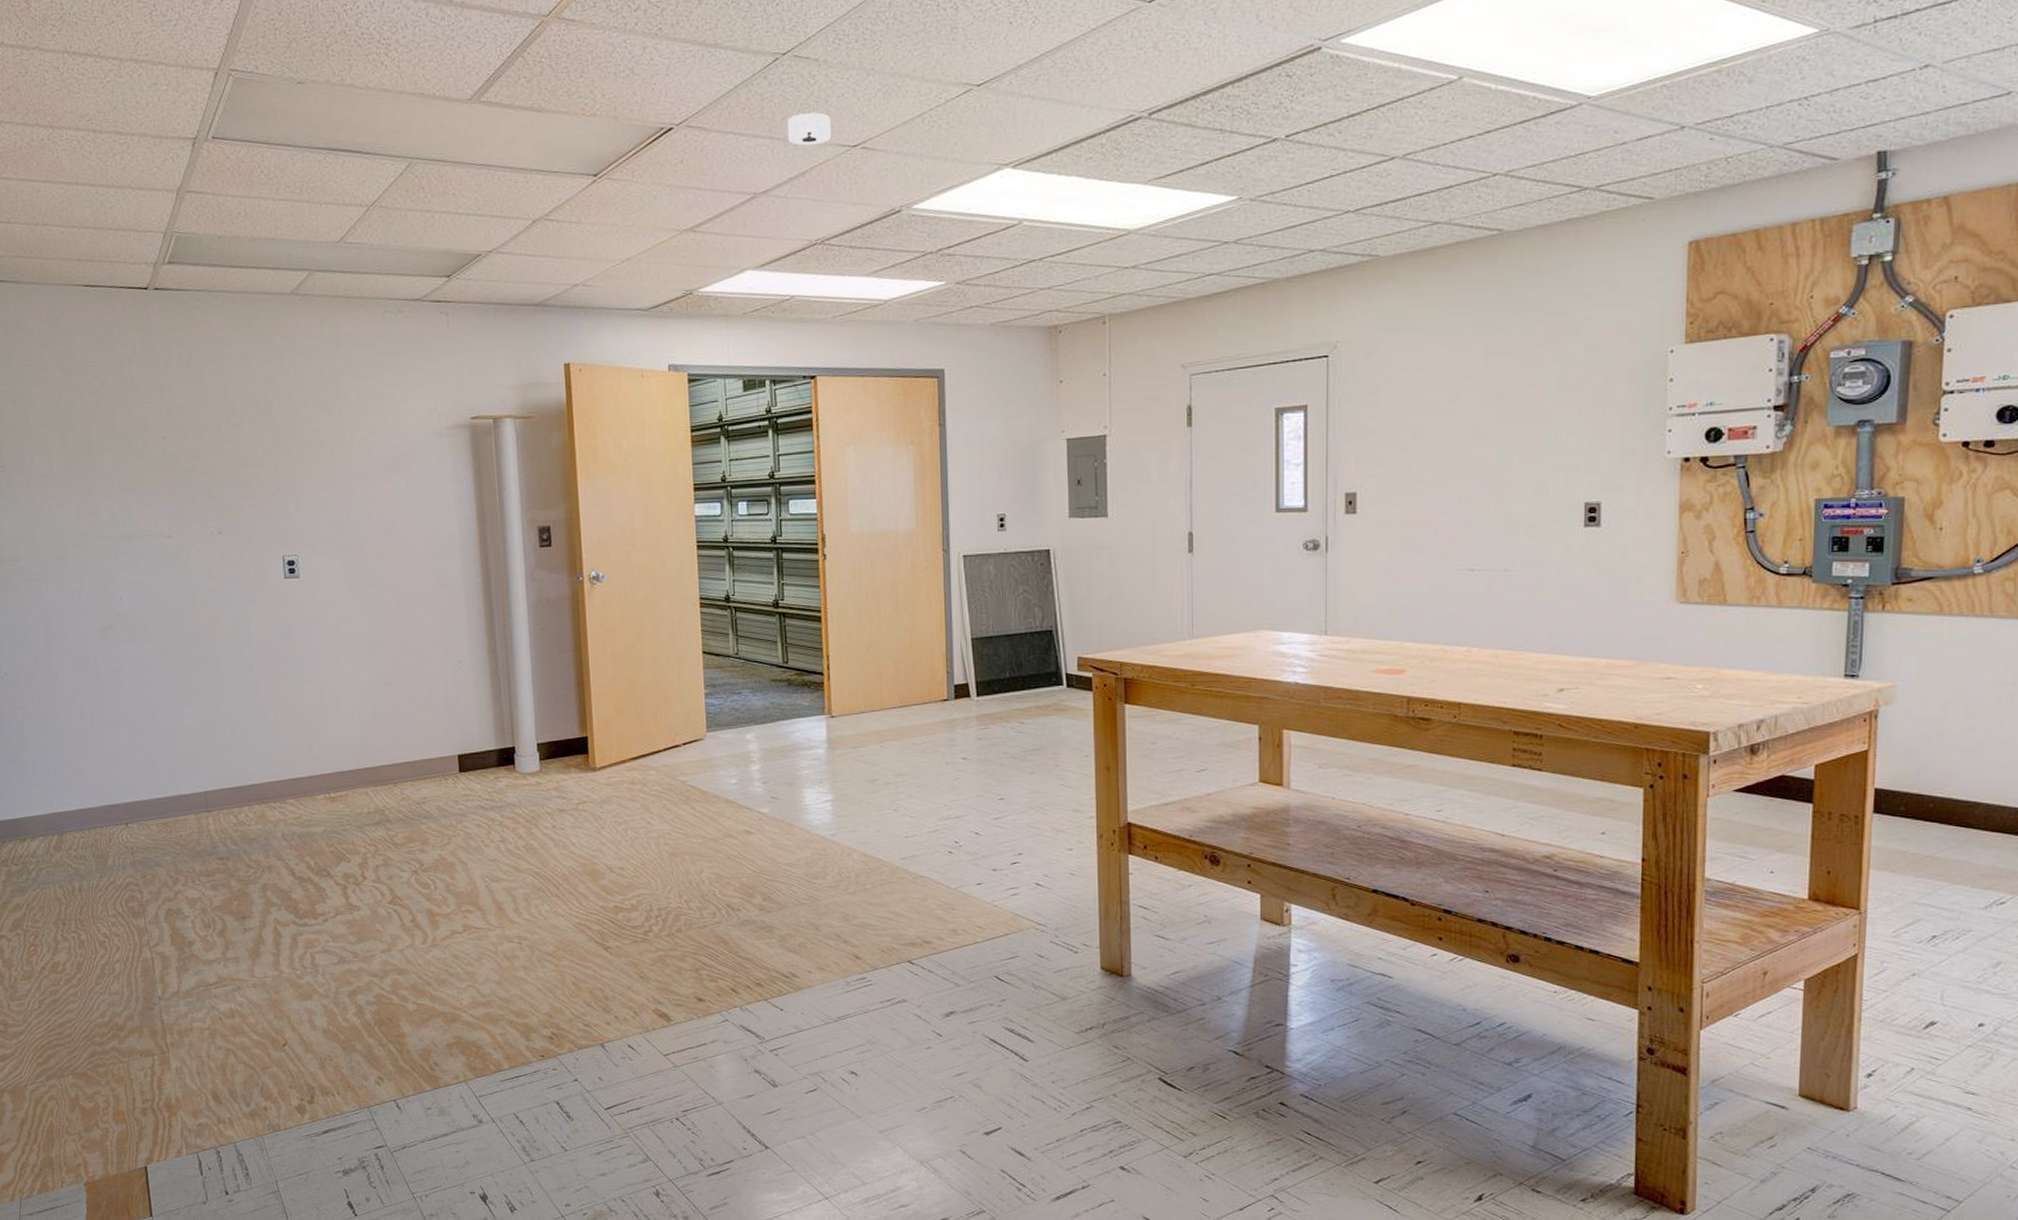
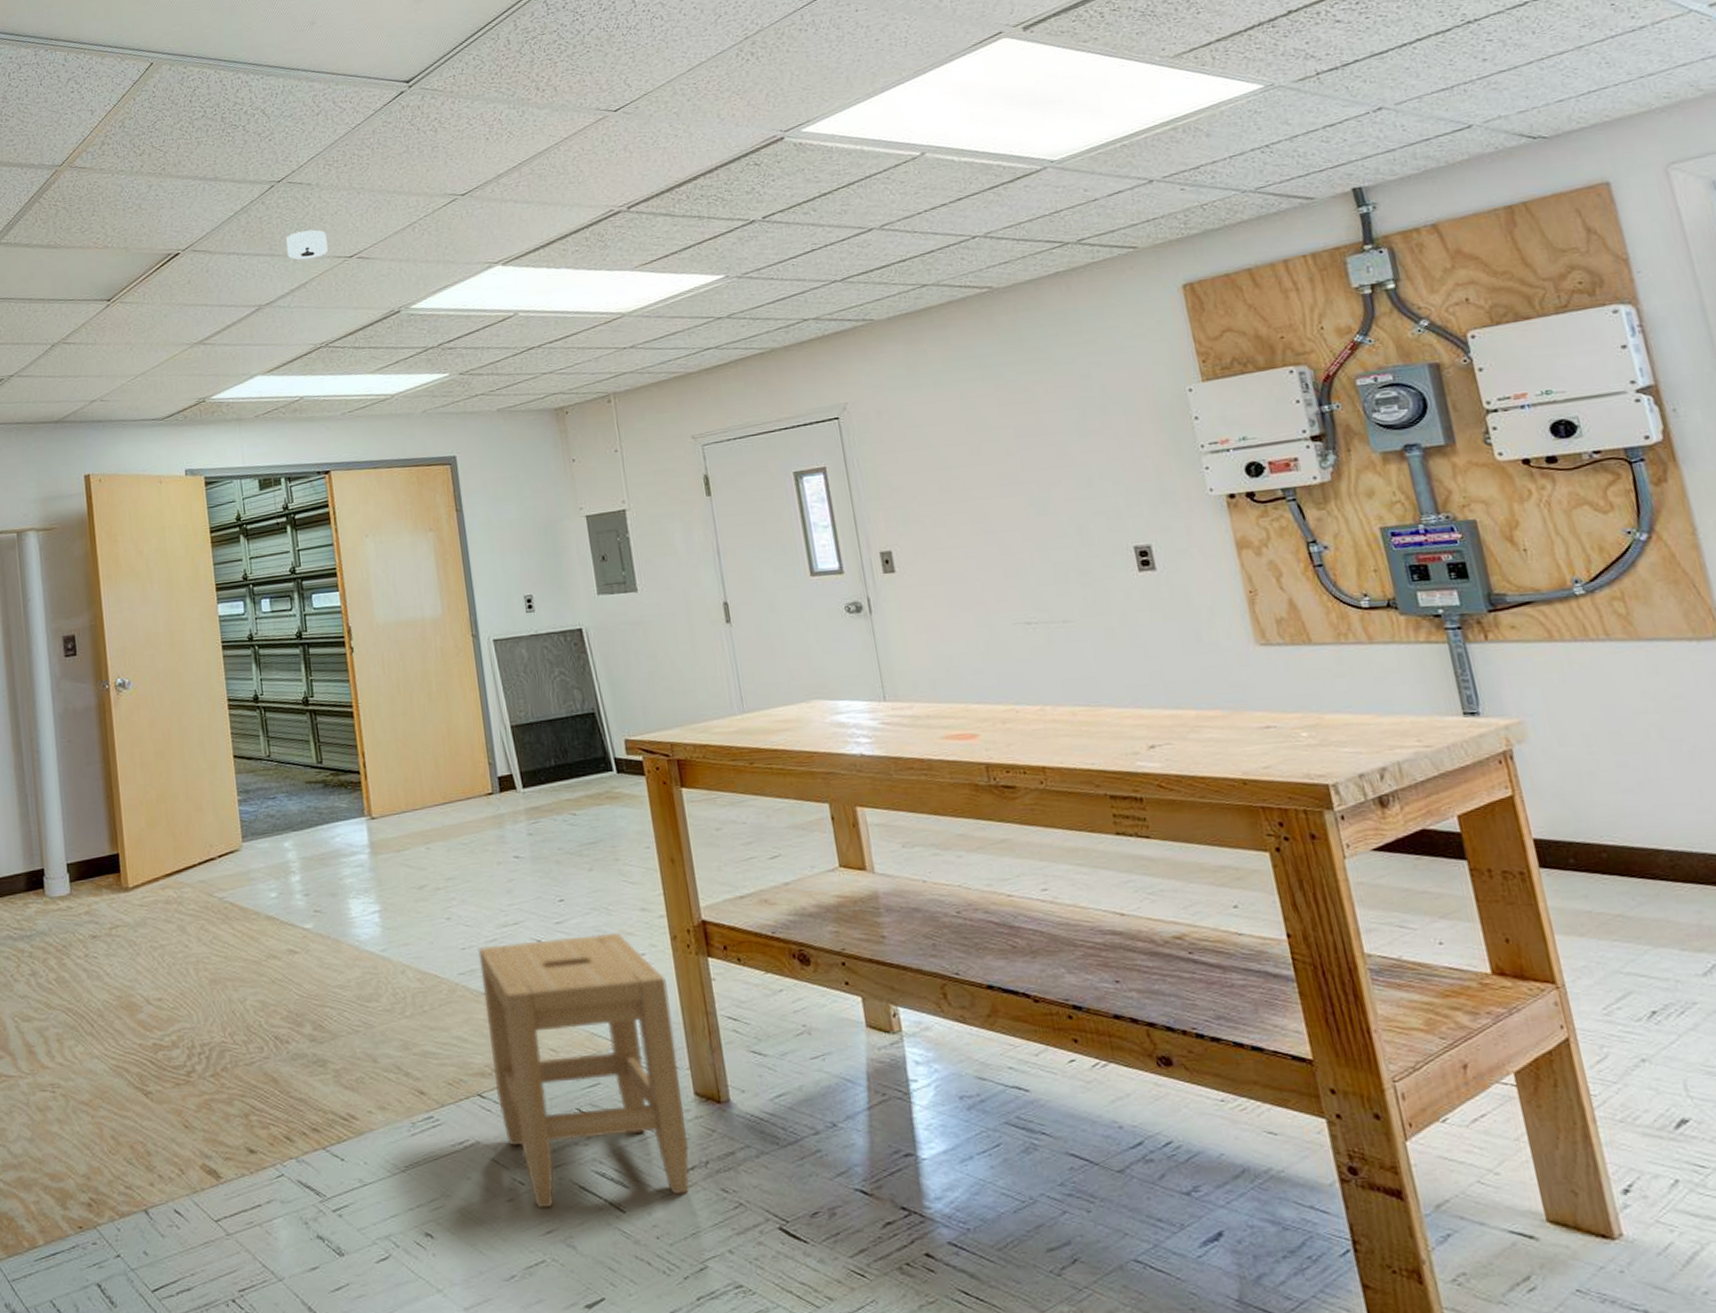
stool: none [920,829,1090,1056] -> present [478,933,690,1209]

